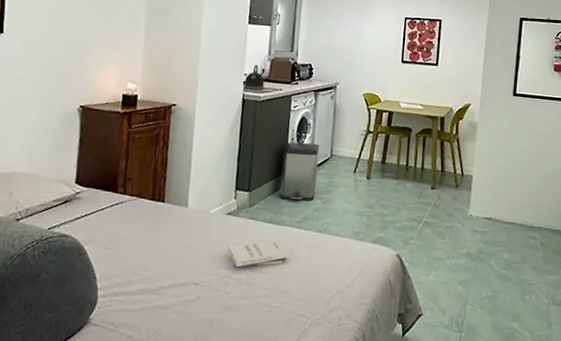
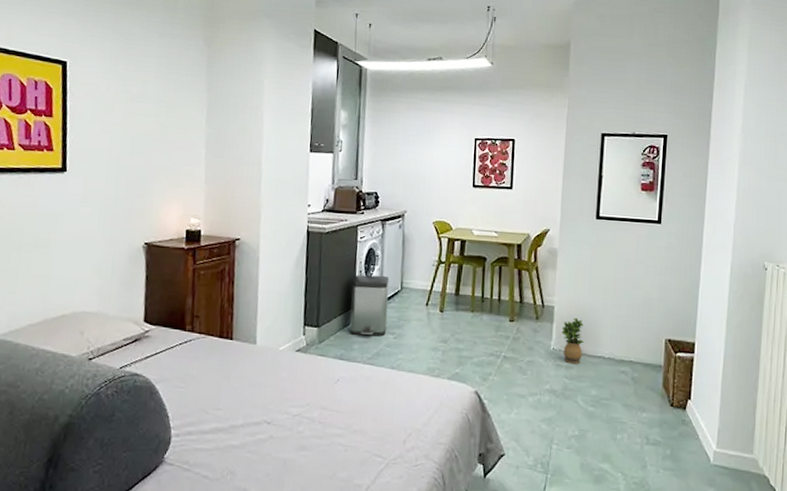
books: present [228,238,292,268] -> none [299,375,364,406]
kettle: present [242,64,265,91] -> none [307,194,329,222]
potted plant: none [478,186,500,230] -> present [561,317,585,364]

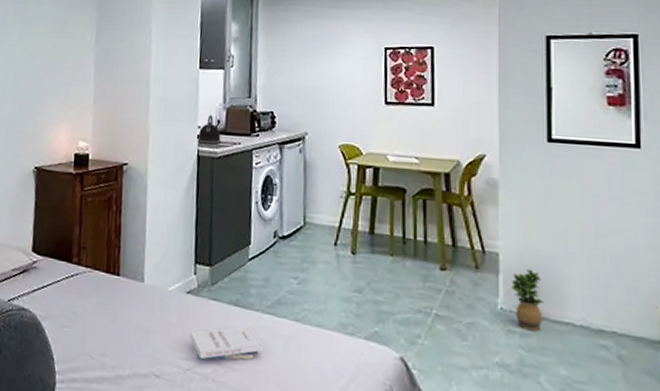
books: none [299,375,364,406] -> present [190,325,264,360]
kettle: none [307,194,329,222] -> present [197,114,221,146]
pedal bin: present [350,274,390,337] -> none [245,206,290,281]

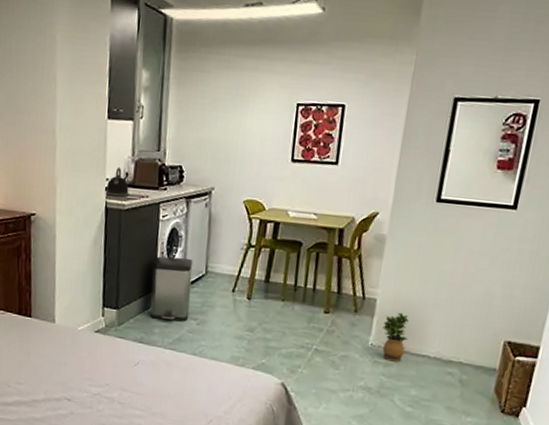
books: present [190,325,264,360] -> none [98,359,165,387]
pedal bin: none [245,206,290,281] -> present [150,256,194,322]

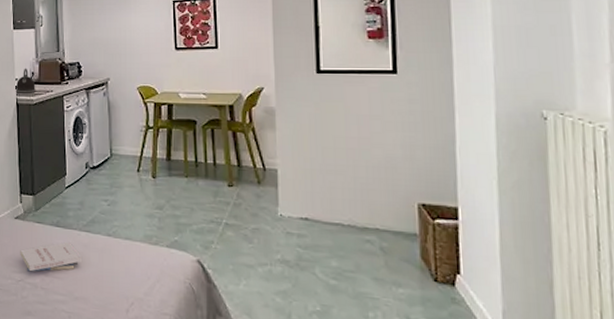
books: none [98,359,165,387] -> present [20,242,83,272]
pedal bin: present [150,256,194,322] -> none [62,143,100,204]
potted plant: present [382,312,409,362] -> none [288,181,318,232]

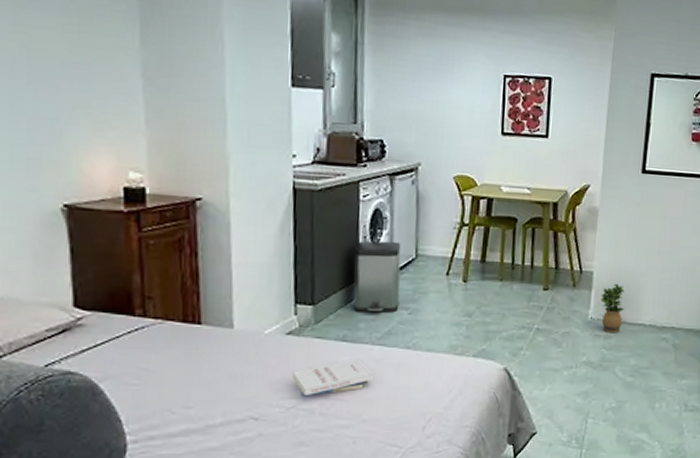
kettle: present [15,68,36,95] -> none [292,141,322,177]
pedal bin: none [62,143,100,204] -> present [353,241,401,313]
potted plant: none [288,181,318,232] -> present [600,283,625,333]

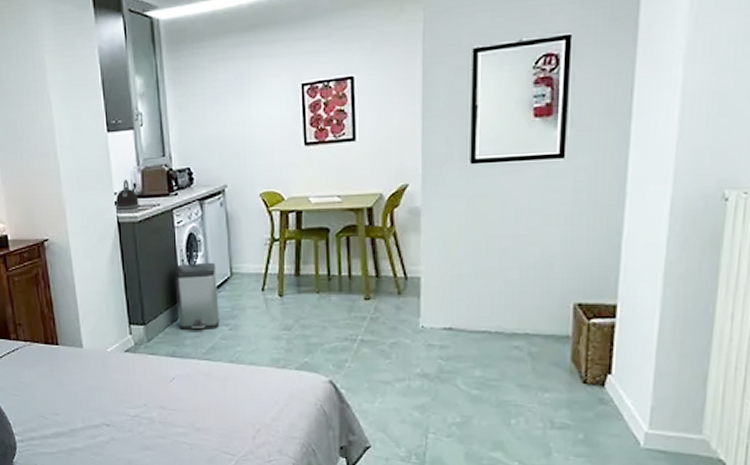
kettle: none [292,141,322,177] -> present [115,179,139,211]
books: present [292,359,374,396] -> none [133,373,203,406]
potted plant: present [600,283,625,333] -> none [432,288,463,343]

